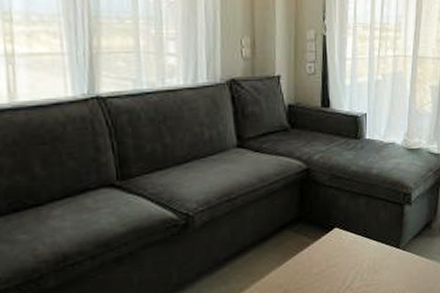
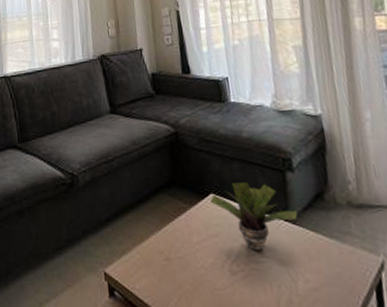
potted plant: none [333,216,409,277] -> present [209,182,298,252]

